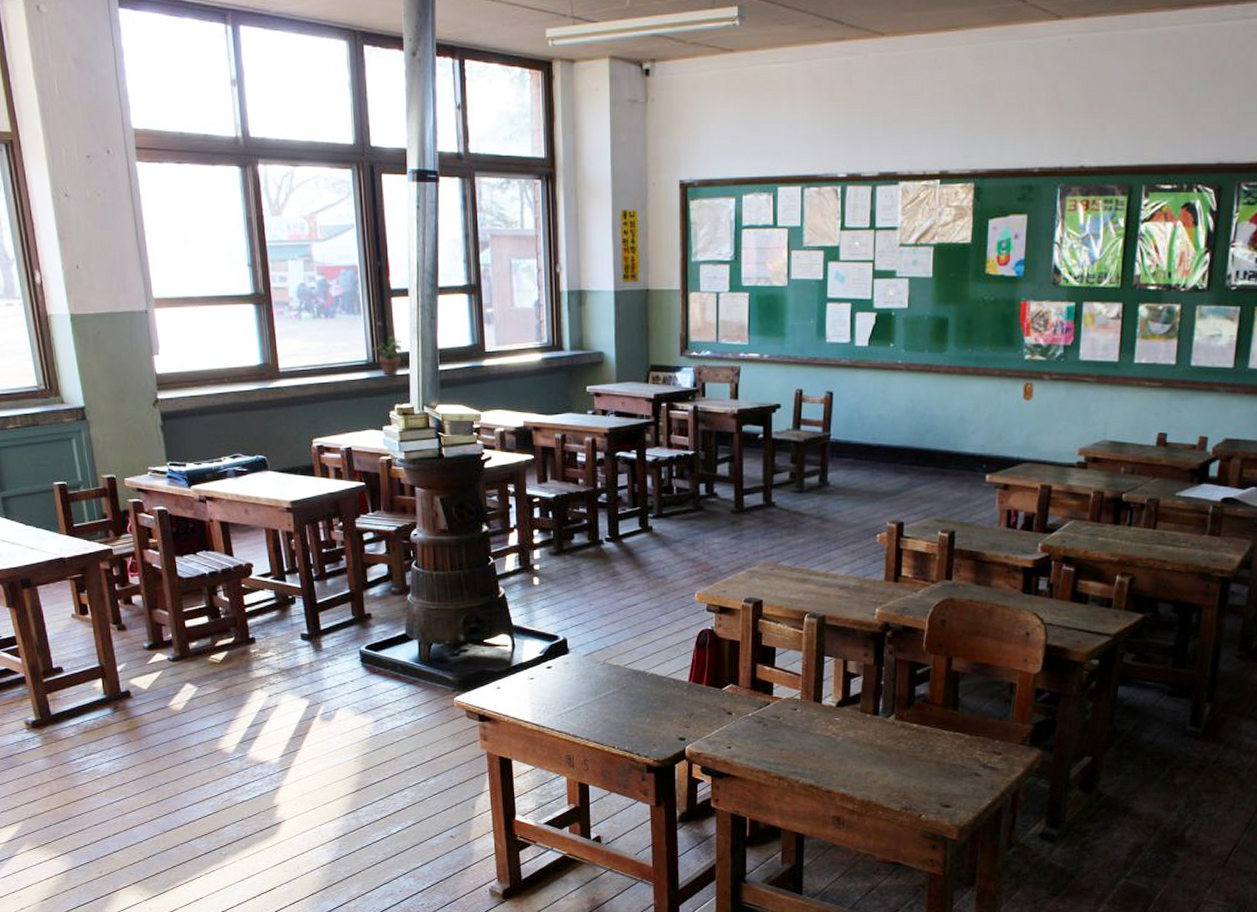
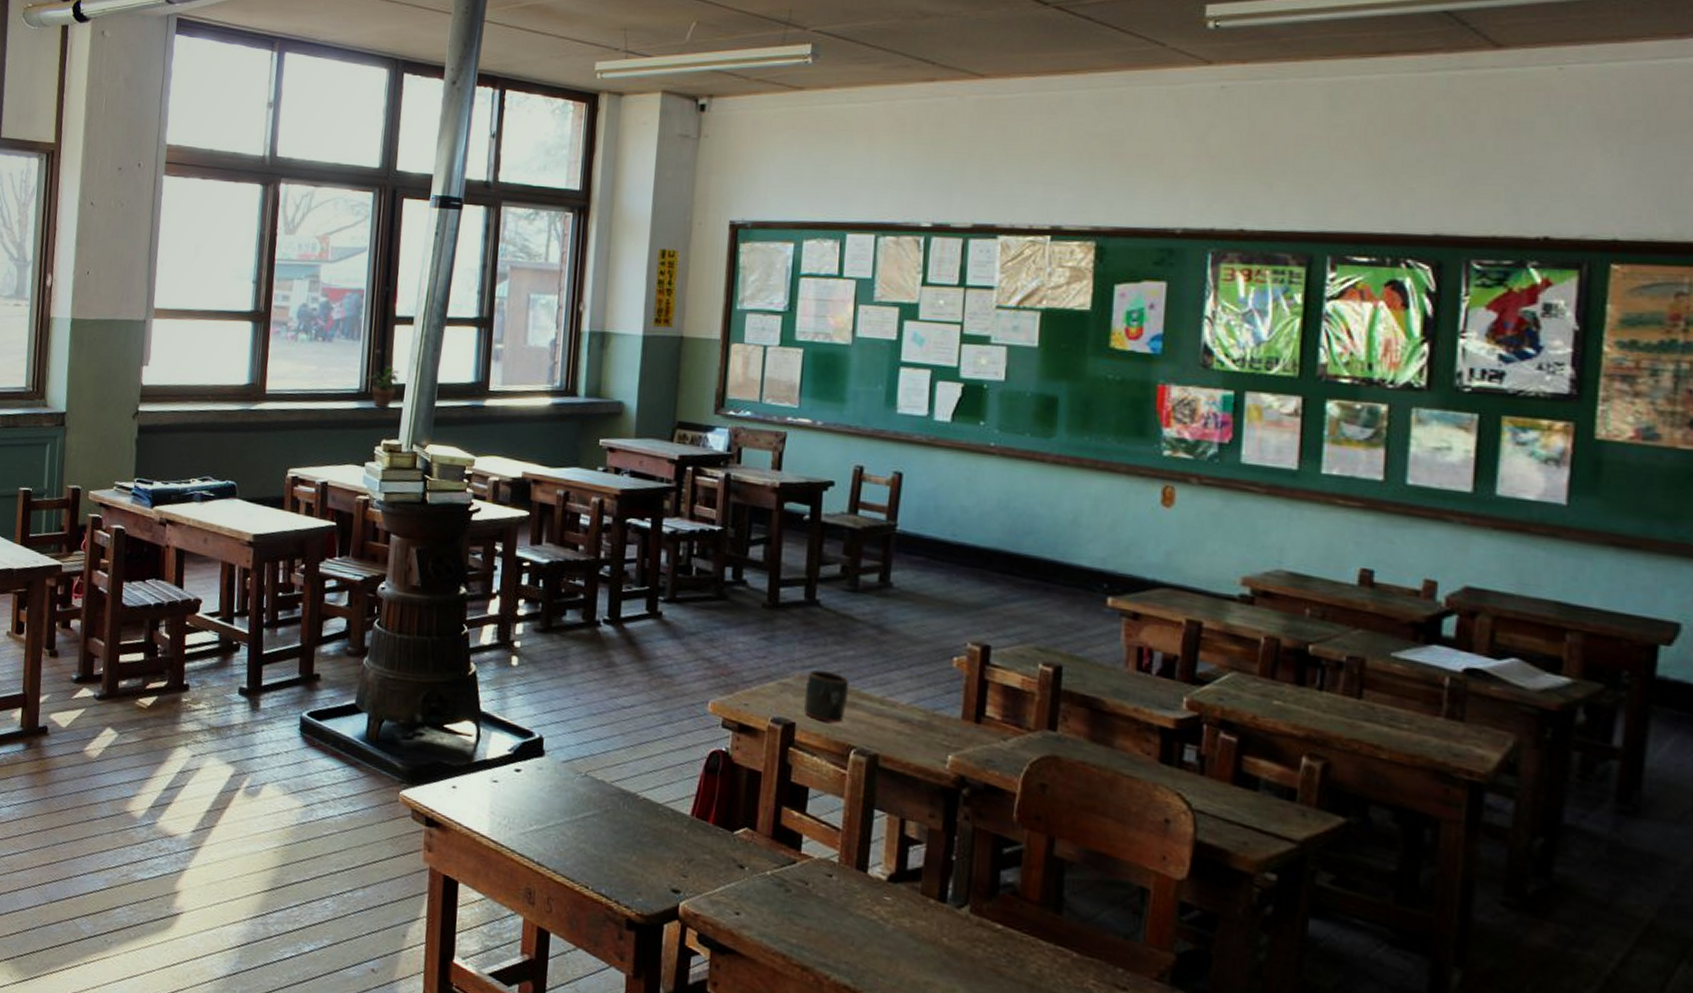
mug: none [768,558,801,596] -> present [803,670,850,723]

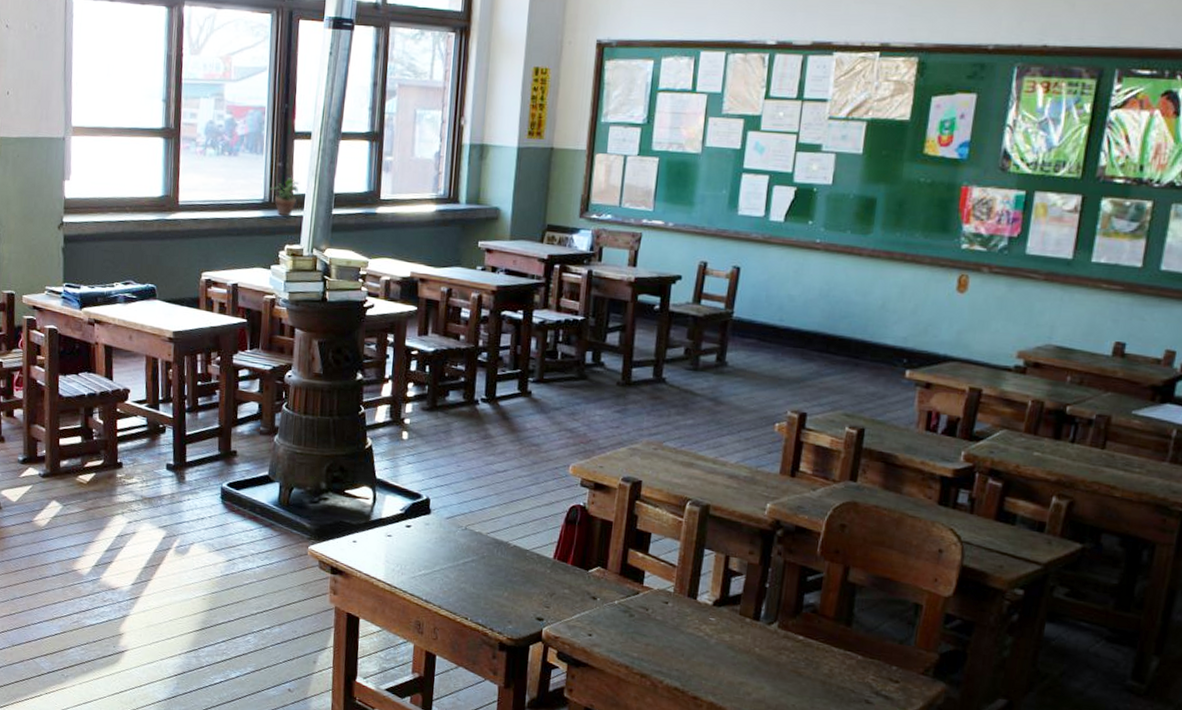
mug: present [803,670,850,723] -> none [649,437,689,480]

